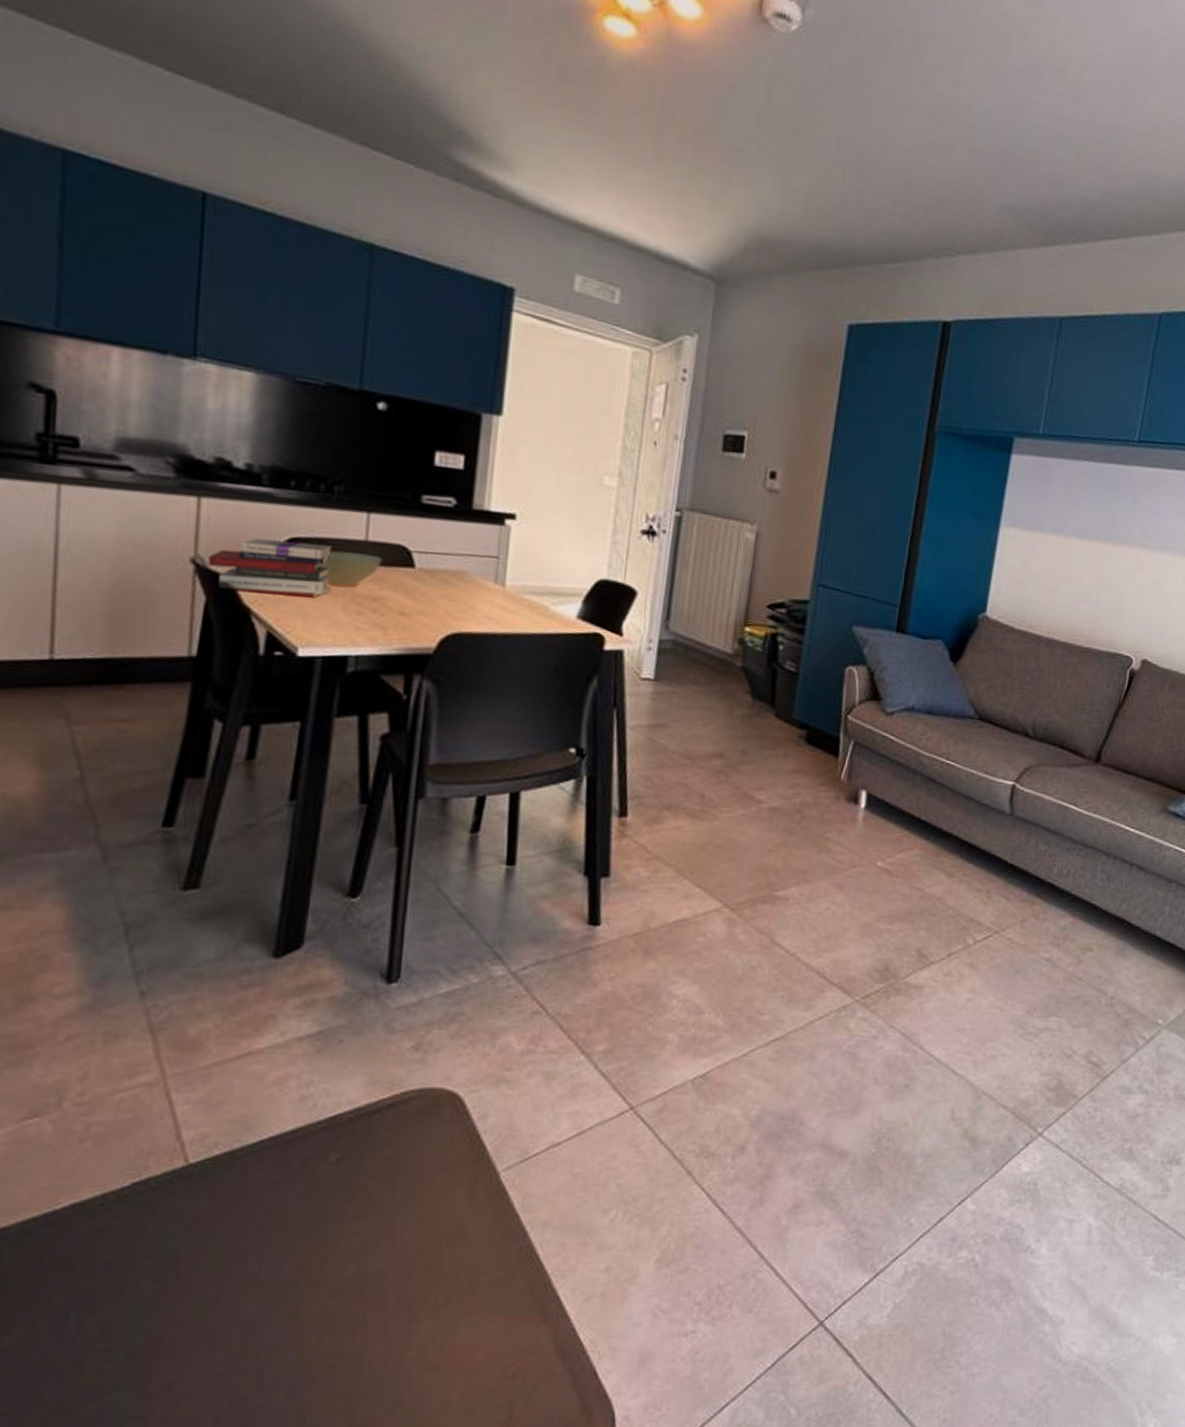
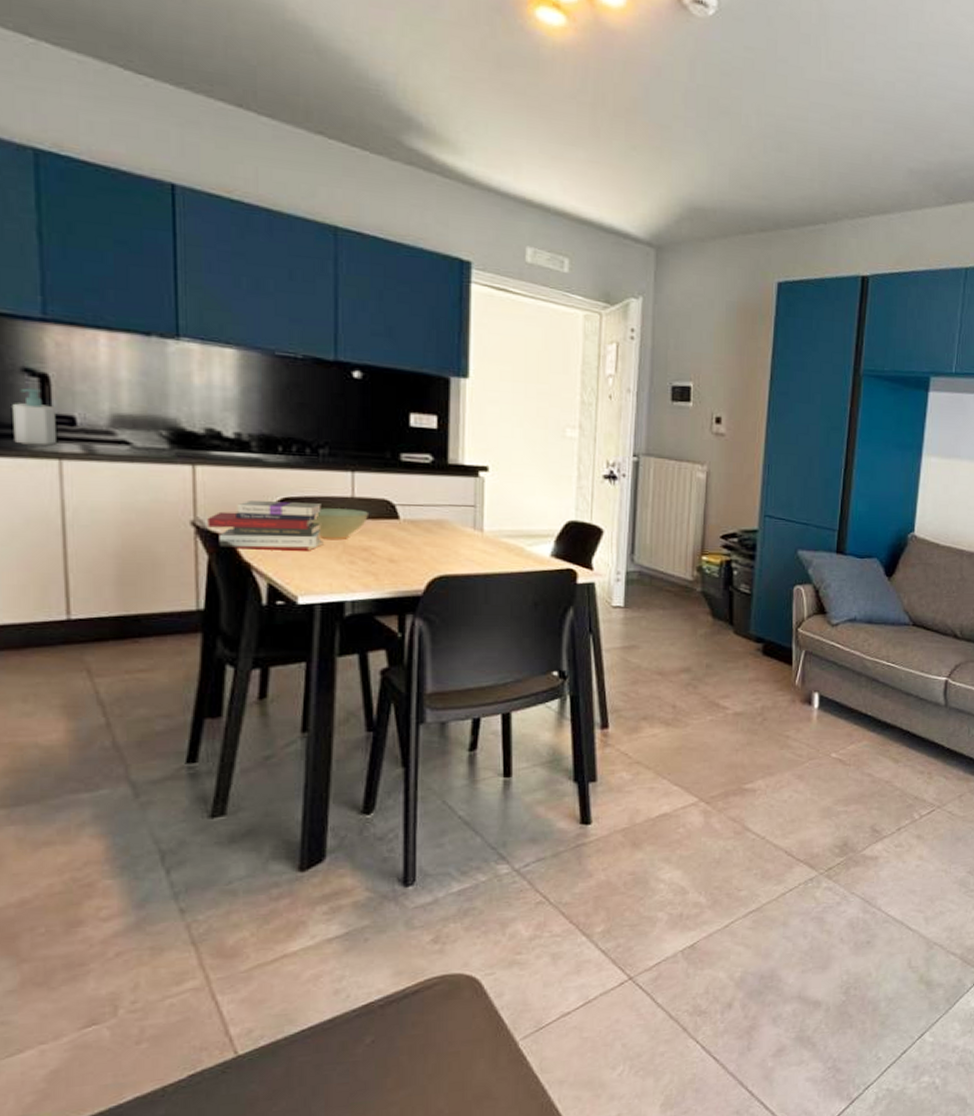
soap bottle: none [12,404,59,470] -> present [12,388,56,447]

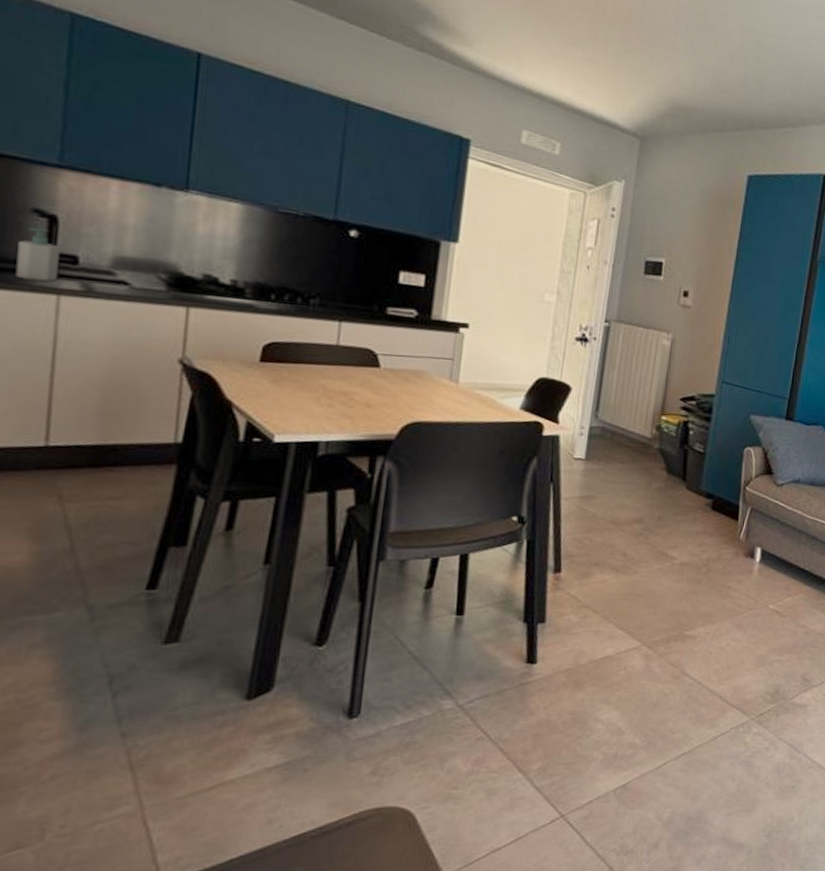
books: present [207,501,324,551] -> none [195,343,307,393]
bowl: present [311,508,370,541] -> none [295,353,352,385]

